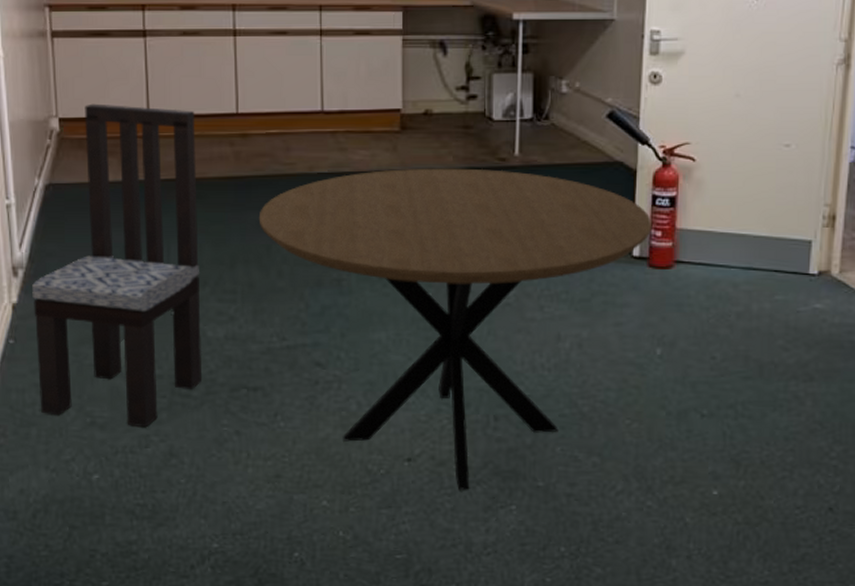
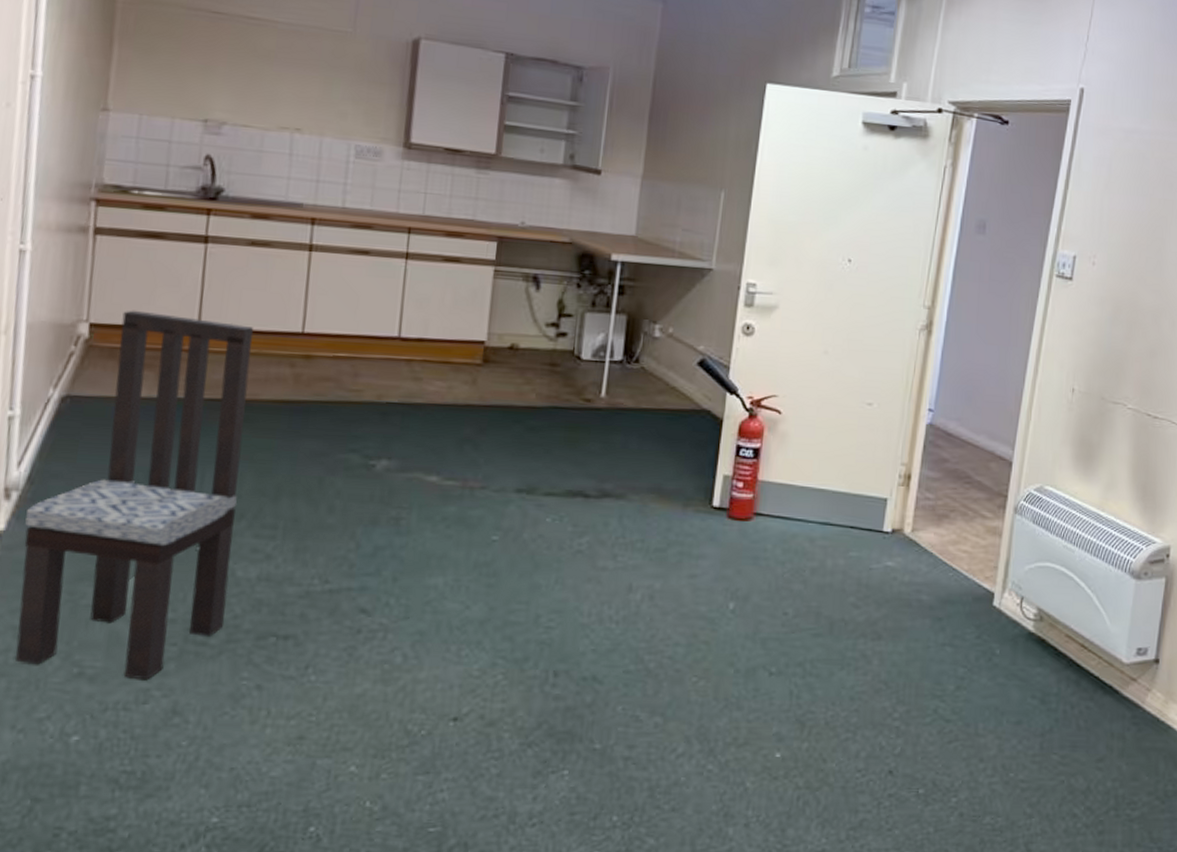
dining table: present [258,168,651,490] -> none [313,403,734,753]

